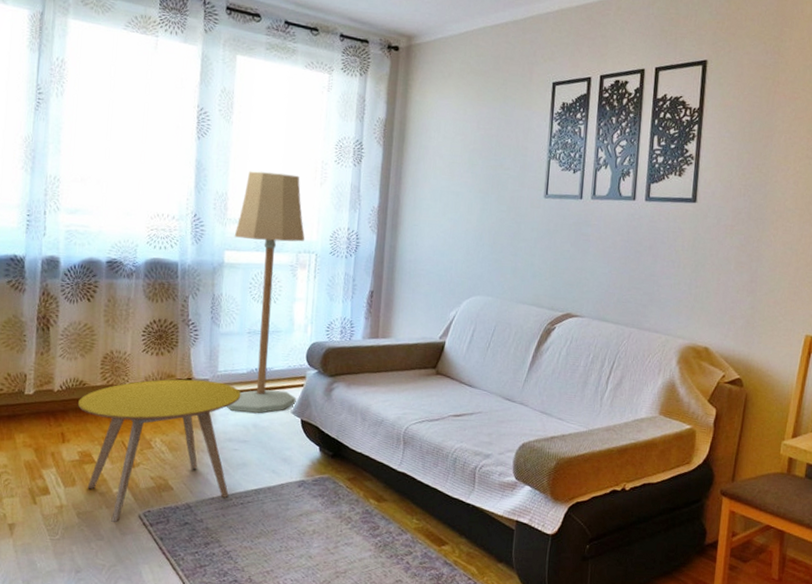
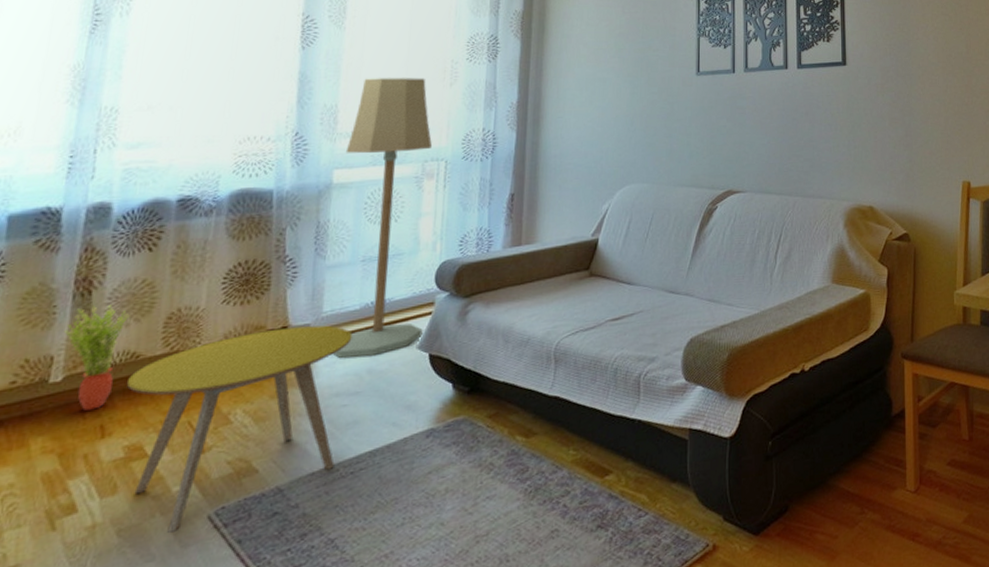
potted plant: none [32,339,77,420] -> present [63,305,130,410]

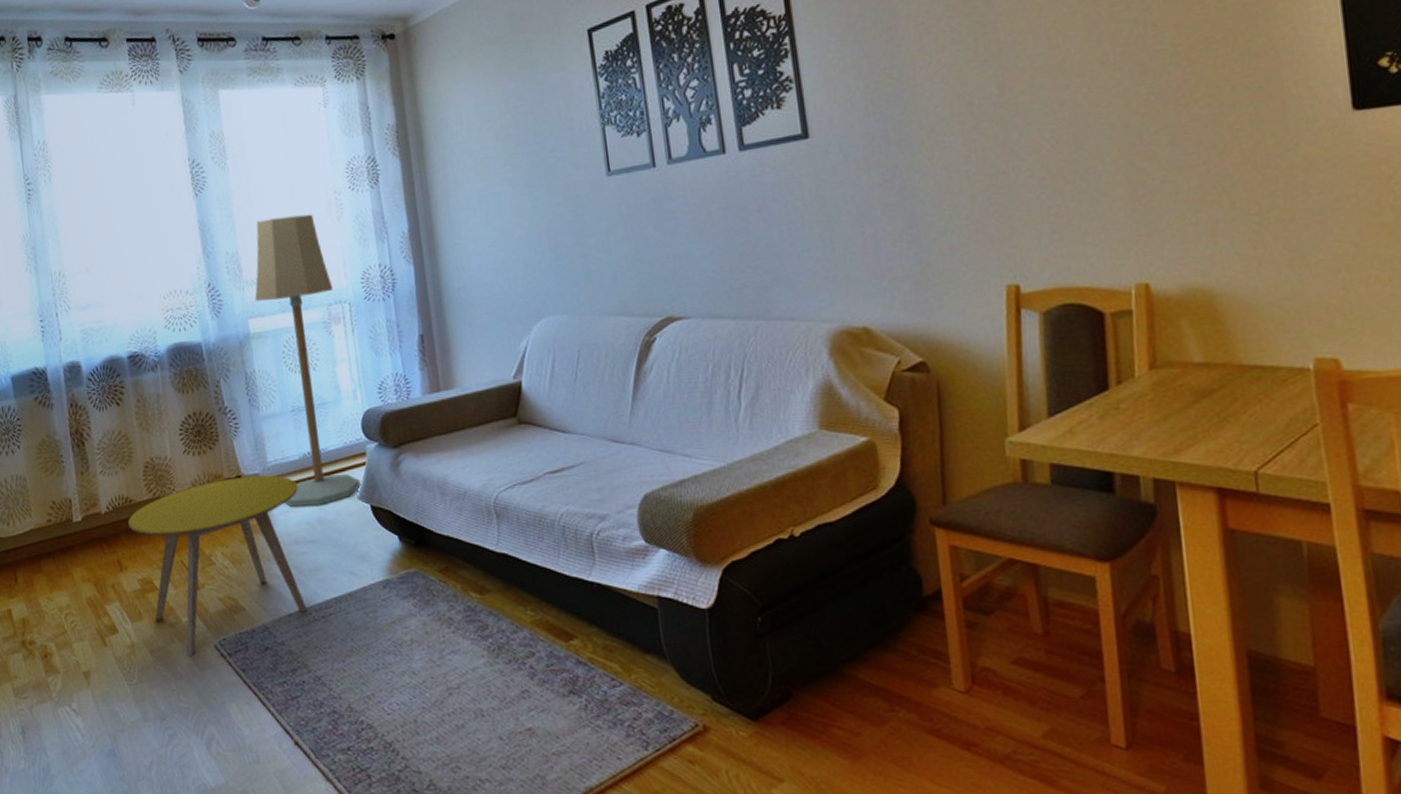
potted plant: present [63,305,130,410] -> none [72,455,118,547]

